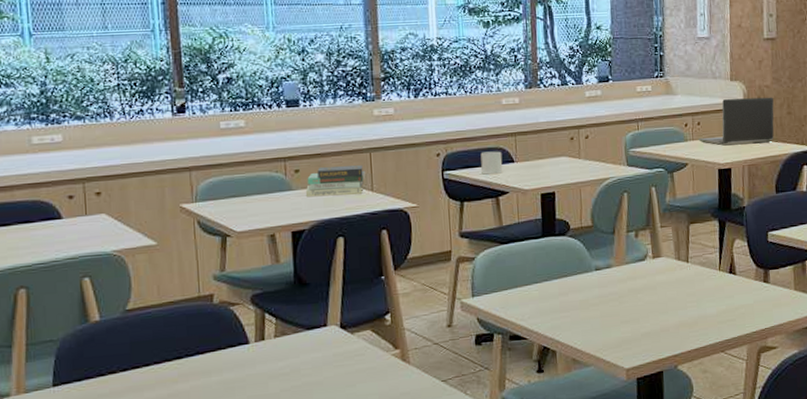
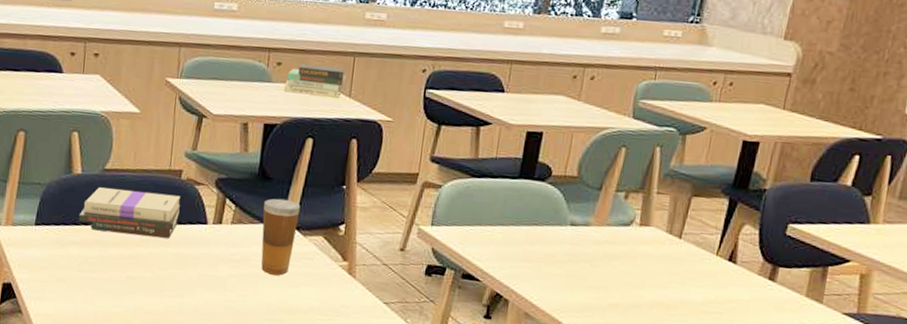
books: none [103,320,217,377] -> present [78,187,181,238]
beverage cup: none [305,301,344,380] -> present [261,198,301,276]
mug: present [480,151,503,175] -> none [466,75,493,102]
laptop computer: present [698,97,774,146] -> none [726,61,835,121]

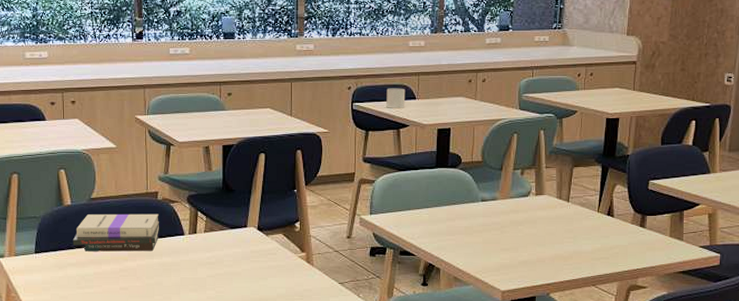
beverage cup: present [261,198,301,276] -> none [230,206,261,271]
books: present [284,63,347,98] -> none [236,92,286,117]
mug: none [466,75,493,102] -> present [386,88,406,108]

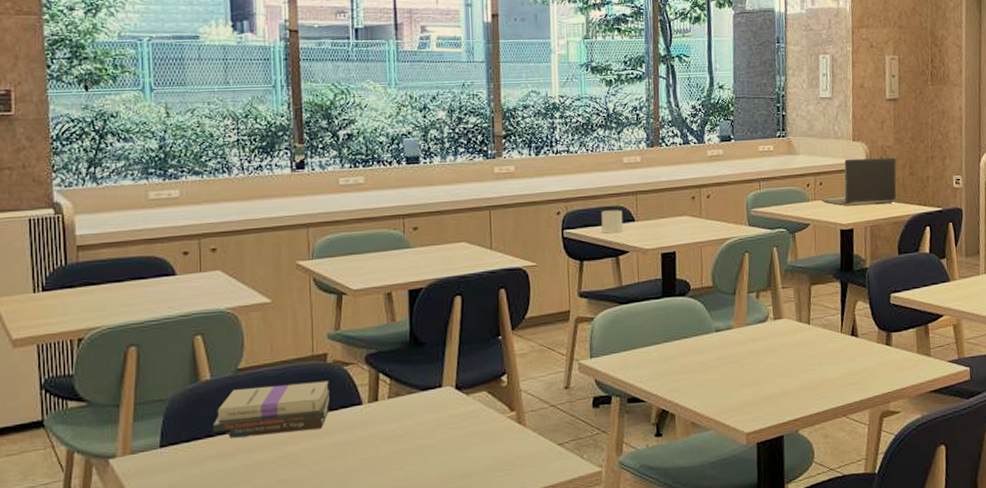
laptop computer: none [589,53,668,97] -> present [820,157,897,206]

